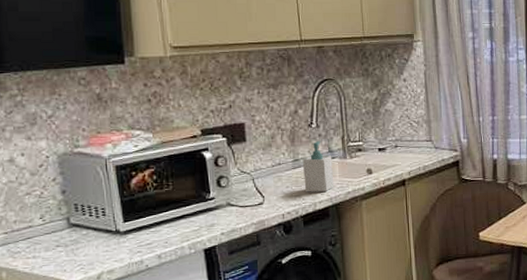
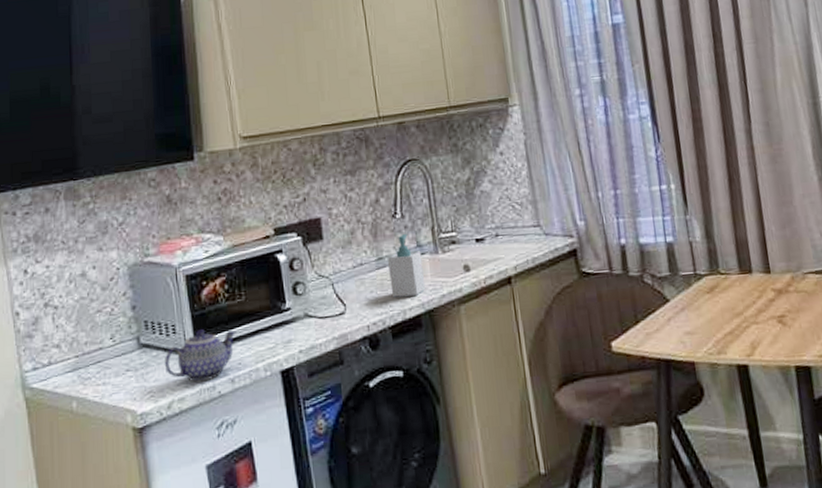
teapot: none [93,212,164,257] -> present [164,328,237,382]

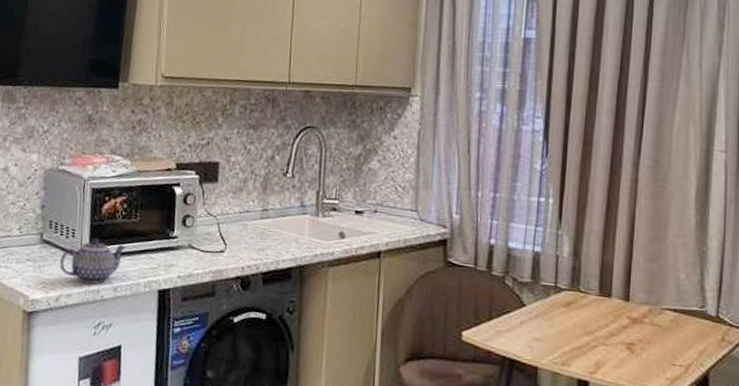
soap bottle: present [387,234,426,298] -> none [269,192,304,250]

